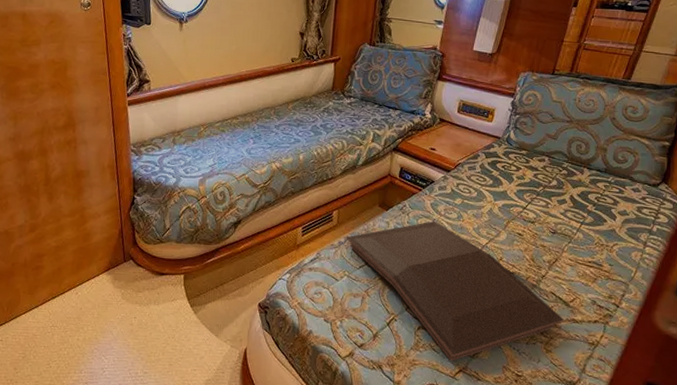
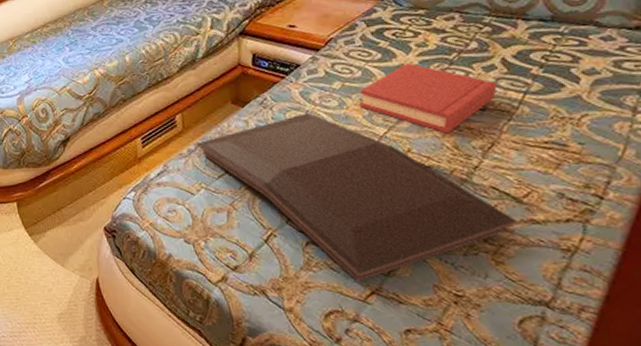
hardback book: none [472,191,565,249] -> present [358,63,497,134]

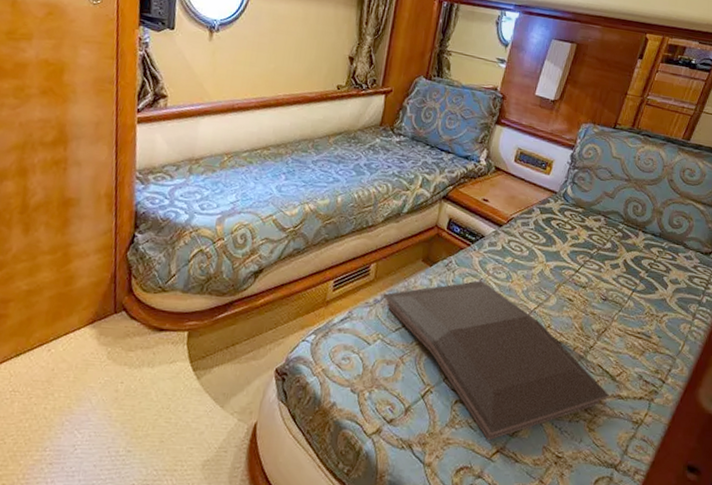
hardback book: present [358,63,497,134] -> none [521,251,617,316]

